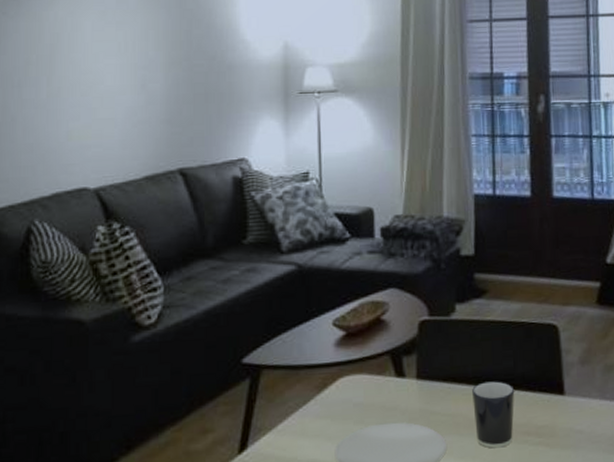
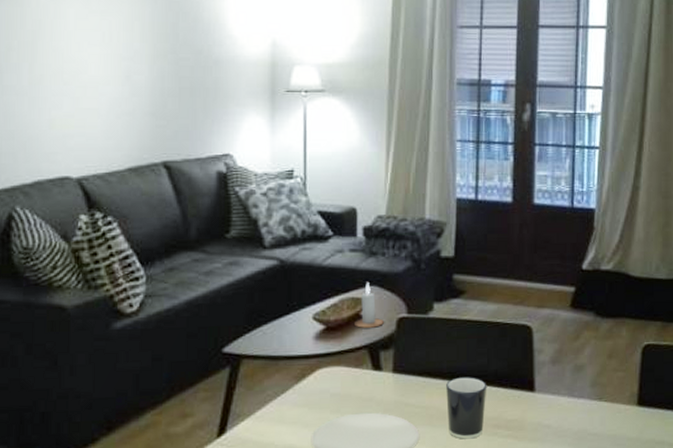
candle: none [375,284,405,333] -> present [355,281,384,328]

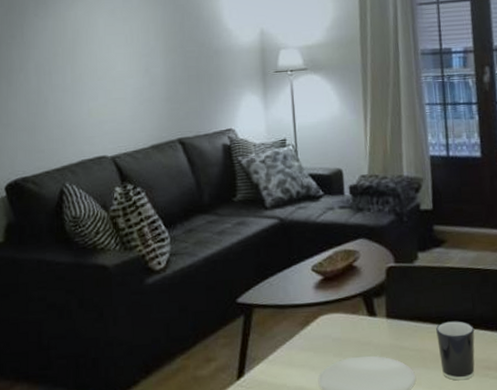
candle: present [355,281,384,328] -> none [348,235,375,278]

